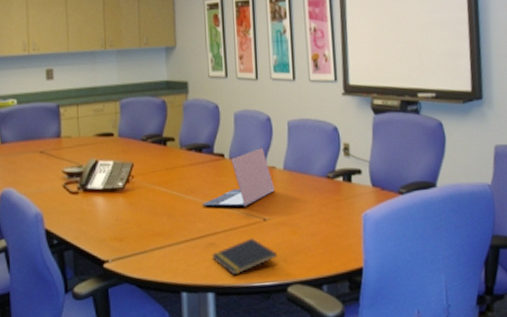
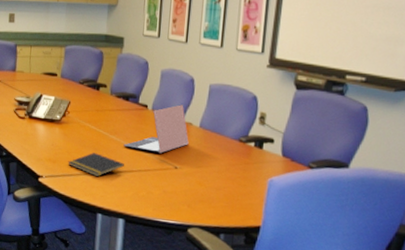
notepad: none [138,219,206,249] -> present [68,153,124,177]
notepad: present [211,238,277,276] -> none [126,181,183,209]

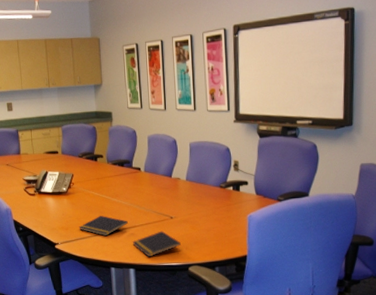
laptop: present [123,105,189,154] -> none [124,163,179,208]
notepad: none [126,181,183,209] -> present [132,230,181,257]

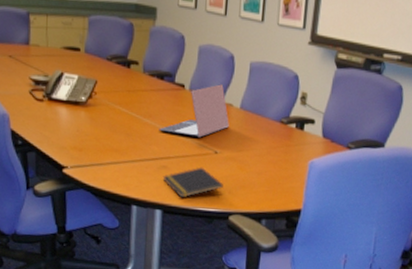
notepad: present [79,216,128,236] -> none [96,139,160,166]
laptop: none [124,163,179,208] -> present [159,84,229,138]

